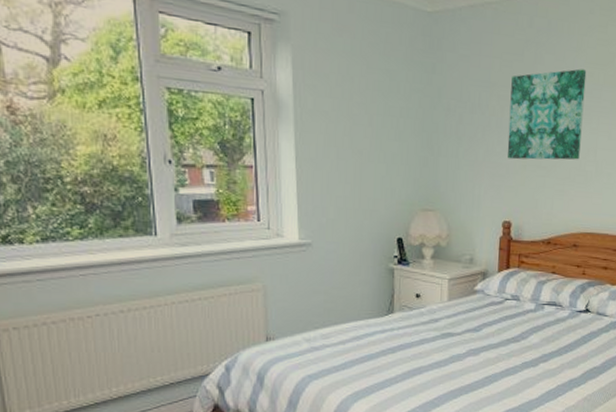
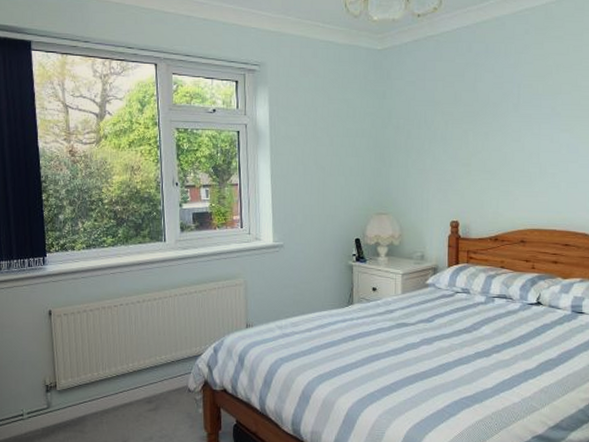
wall art: present [507,69,587,160] -> none [452,82,525,166]

